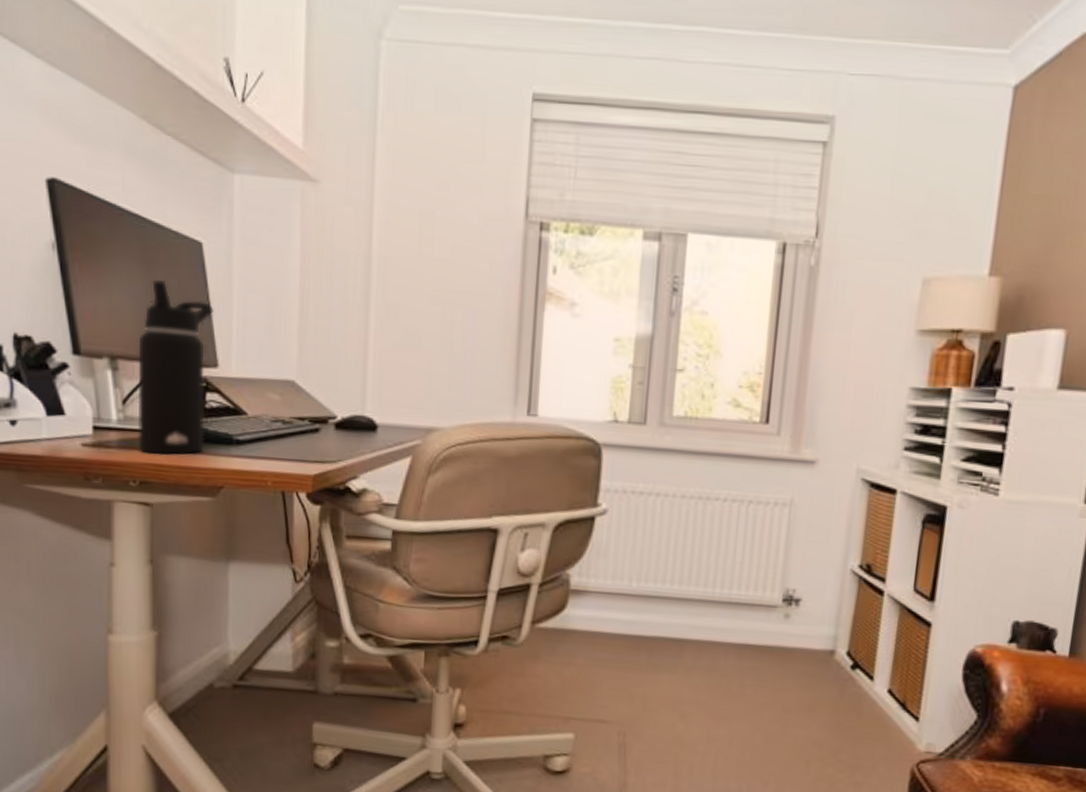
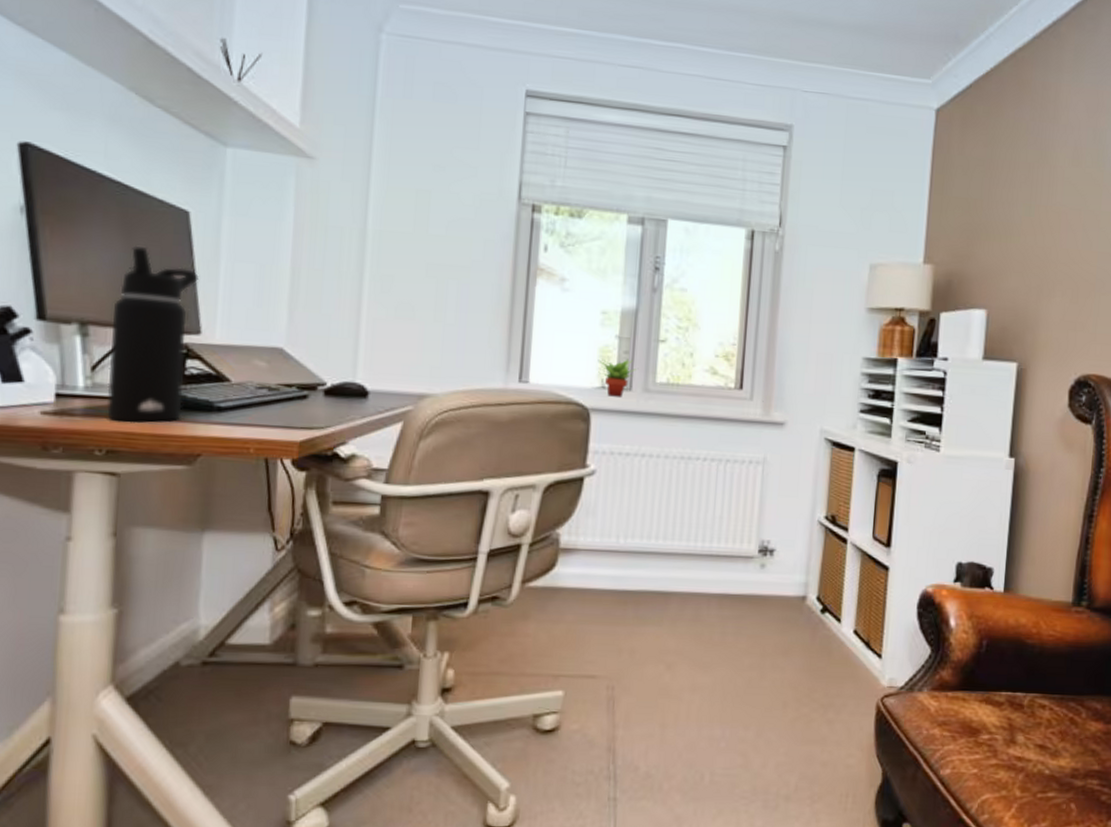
succulent plant: none [610,390,651,433] -> present [598,358,636,399]

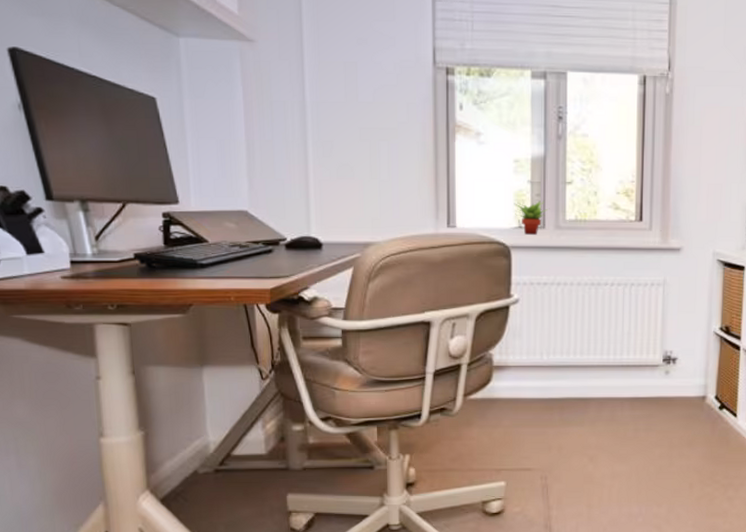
water bottle: present [107,245,199,424] -> none [105,131,173,282]

